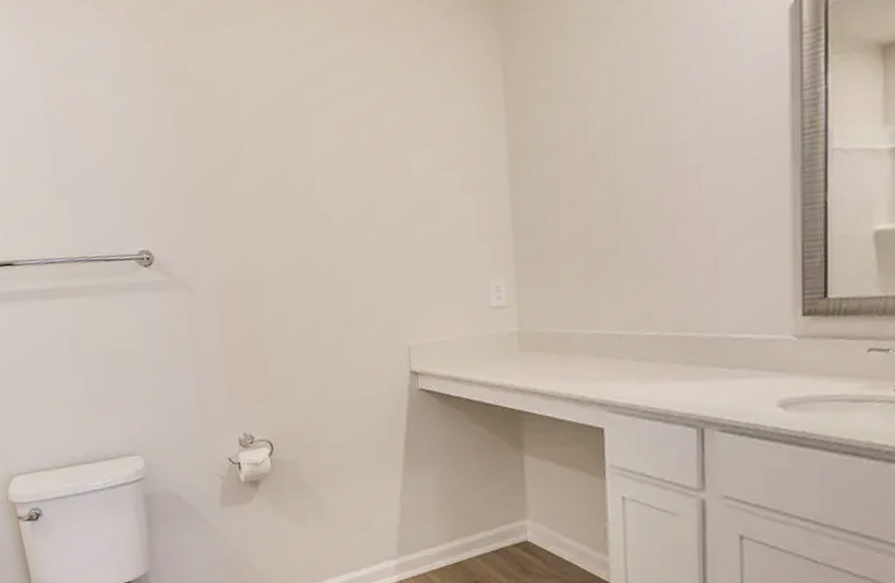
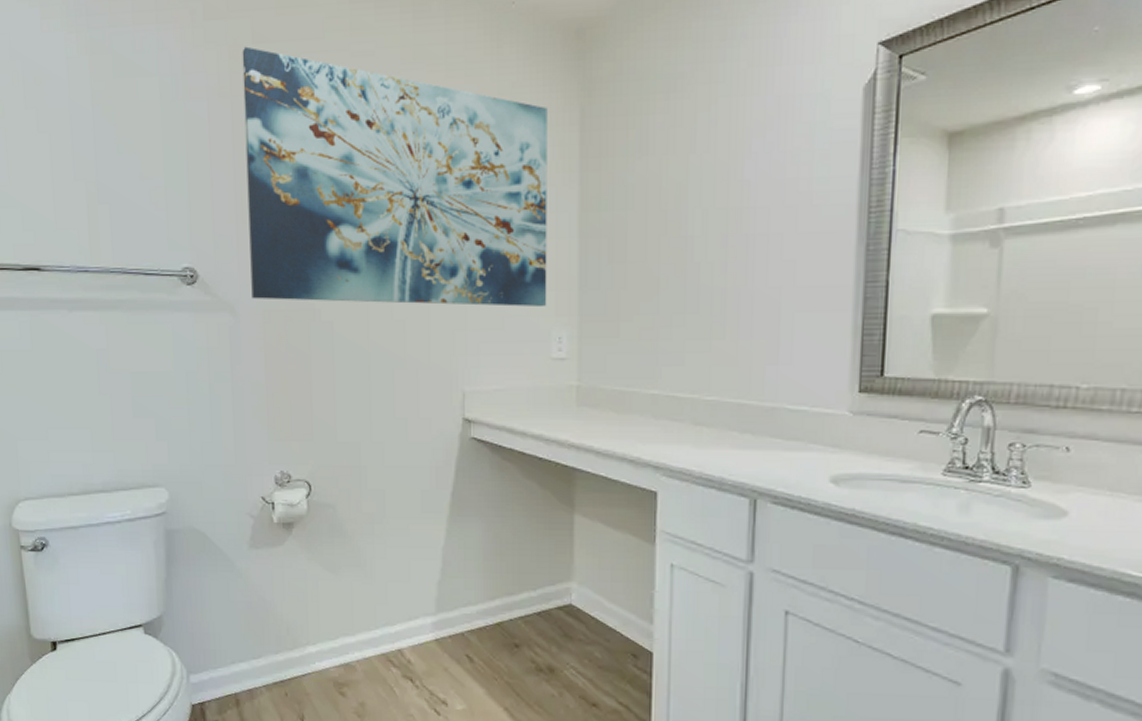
wall art: none [176,36,484,275] -> present [242,46,547,307]

